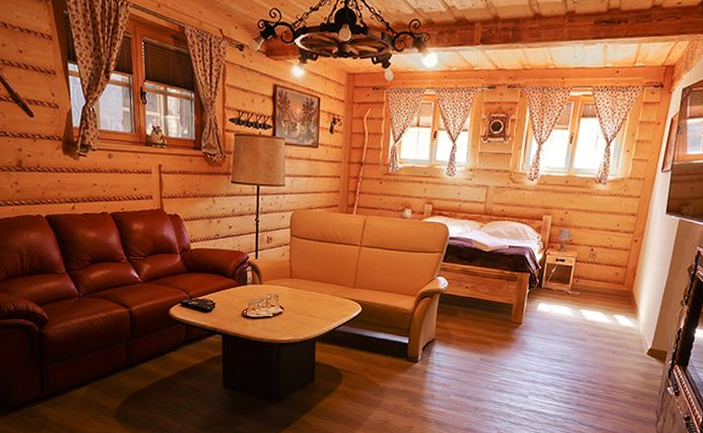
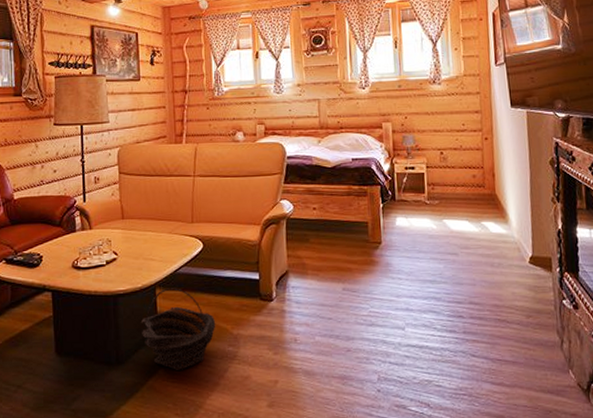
basket: none [300,342,366,410] -> present [141,288,216,370]

